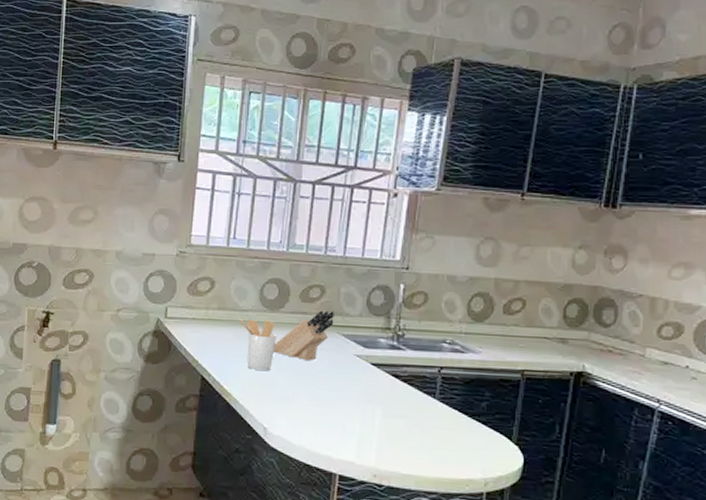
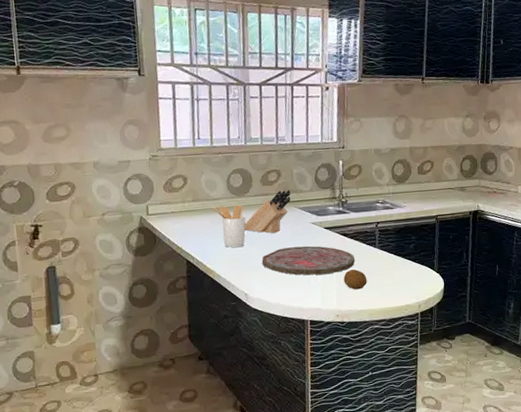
cutting board: none [288,380,407,422] -> present [261,246,355,276]
fruit: none [388,421,419,448] -> present [343,269,367,290]

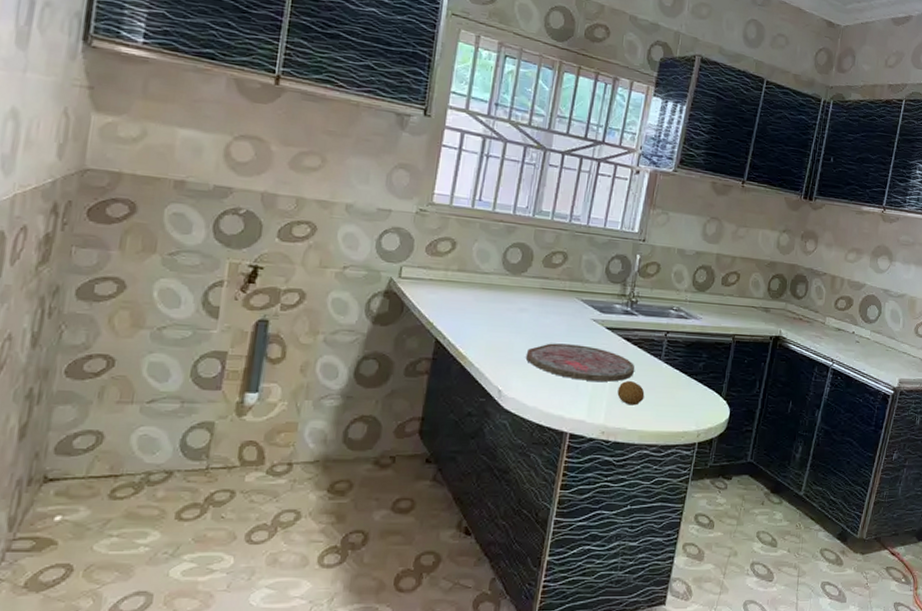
utensil holder: present [212,204,246,248] -> none [479,280,517,334]
knife block: present [244,189,291,234] -> none [513,276,575,325]

